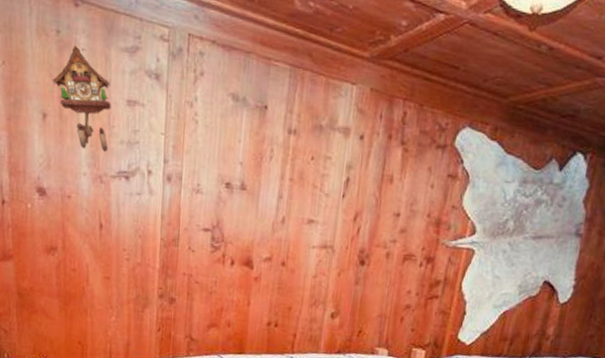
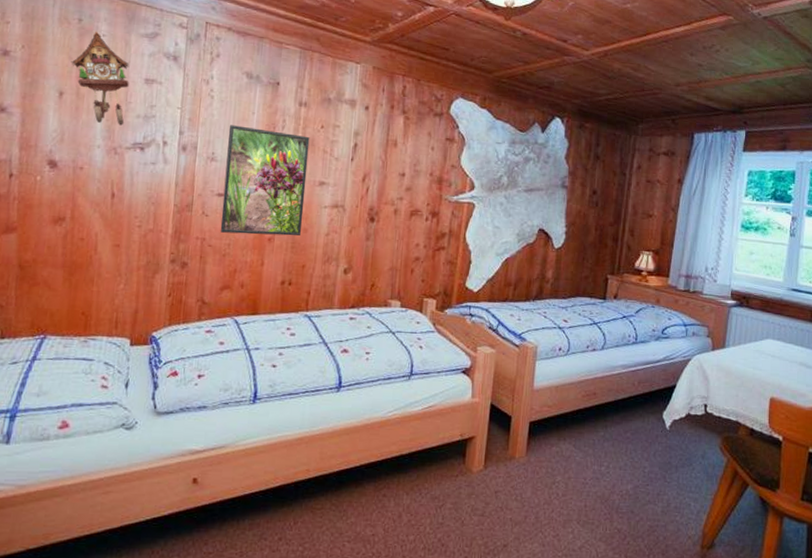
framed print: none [206,154,299,277] -> present [220,125,310,236]

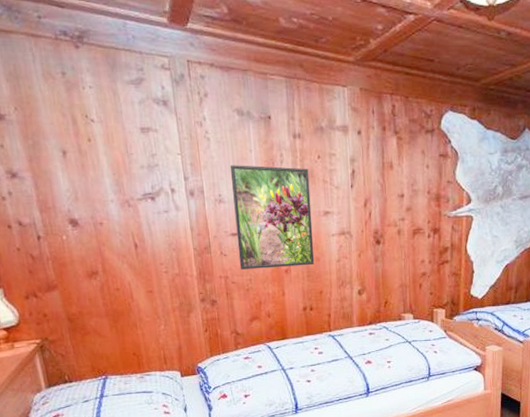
cuckoo clock: present [71,31,130,126] -> none [65,83,131,178]

